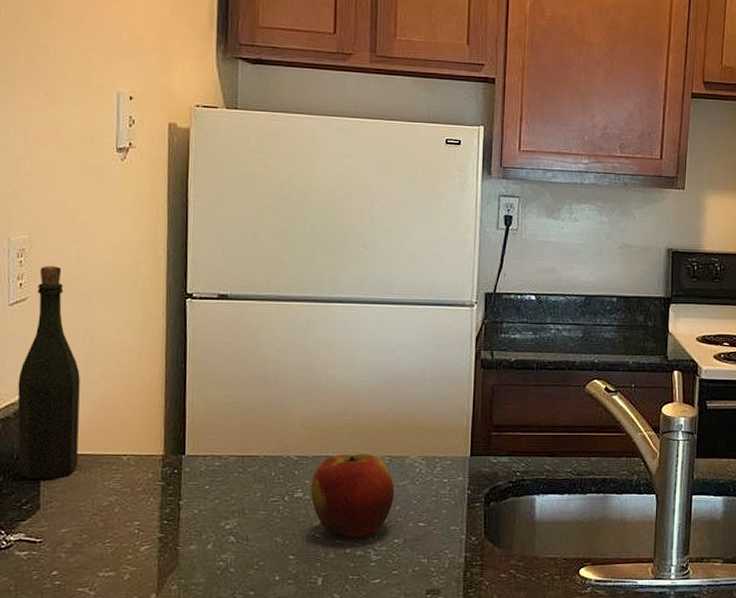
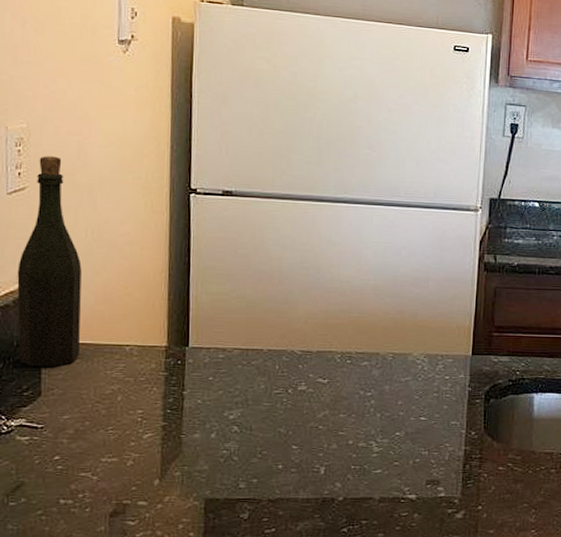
apple: present [310,453,395,537] -> none [314,349,398,430]

